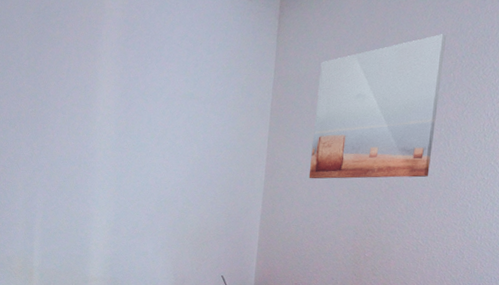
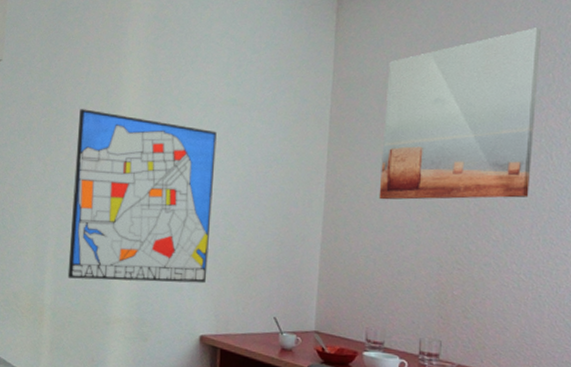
wall art: none [52,101,177,249] -> present [67,109,217,284]

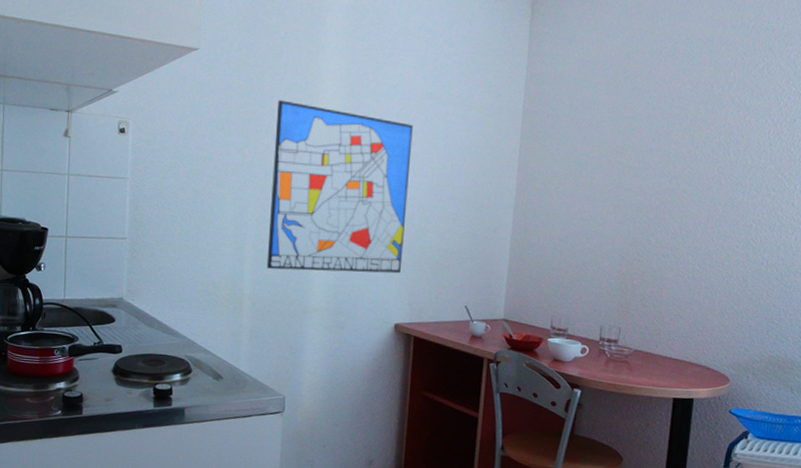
wall art: present [379,28,542,200] -> none [567,27,726,194]

